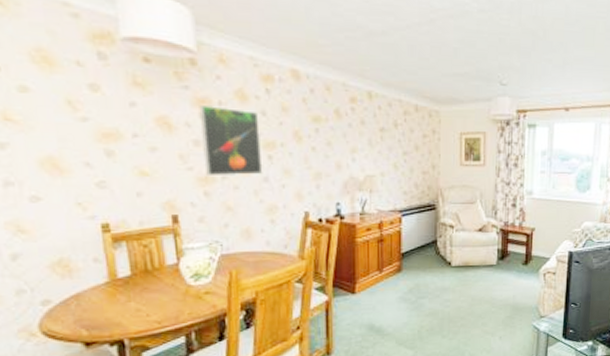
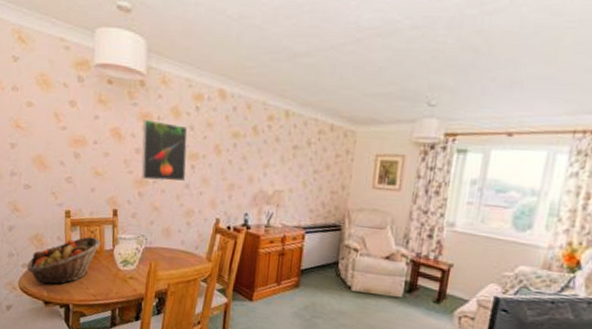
fruit basket: none [49,252,161,321] -> present [27,237,102,285]

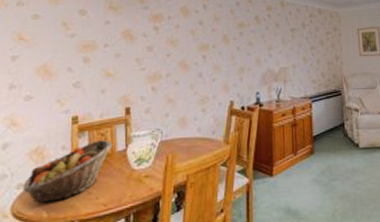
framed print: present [141,118,188,182] -> none [153,19,198,75]

